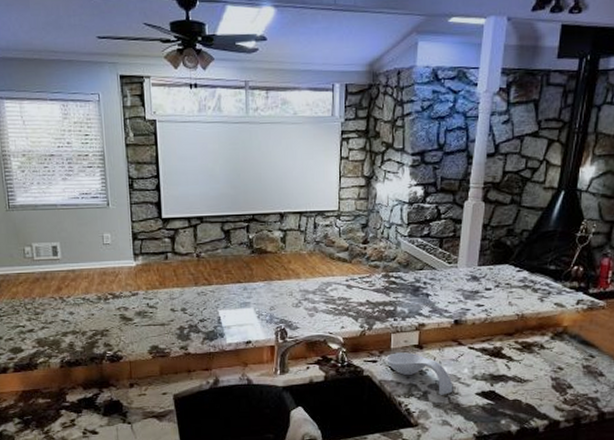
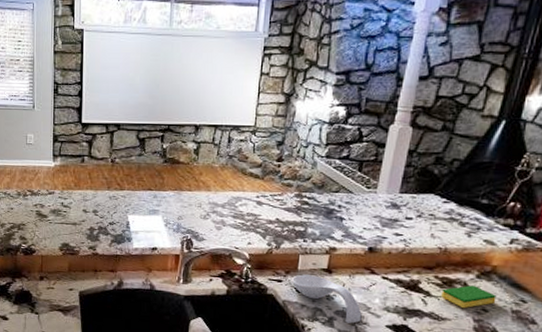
dish sponge: none [522,346,569,368] -> present [441,285,497,308]

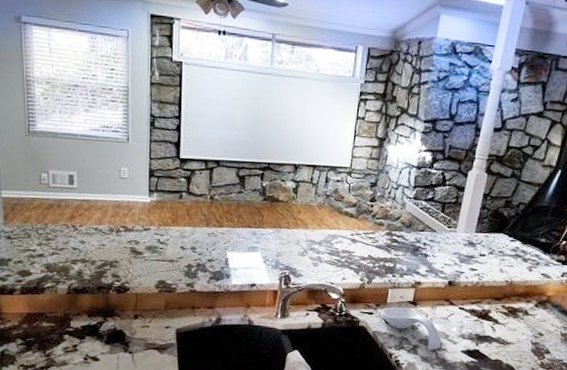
dish sponge: present [441,285,497,308] -> none [507,313,550,333]

